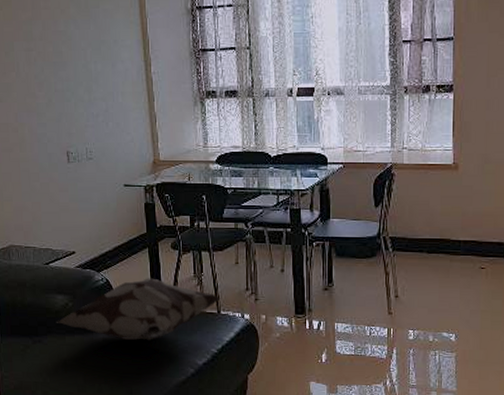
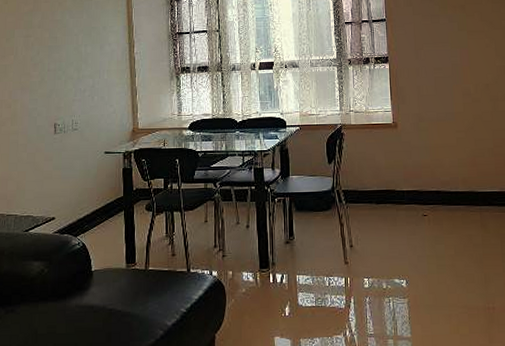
decorative pillow: present [56,278,222,341] -> none [30,240,192,305]

